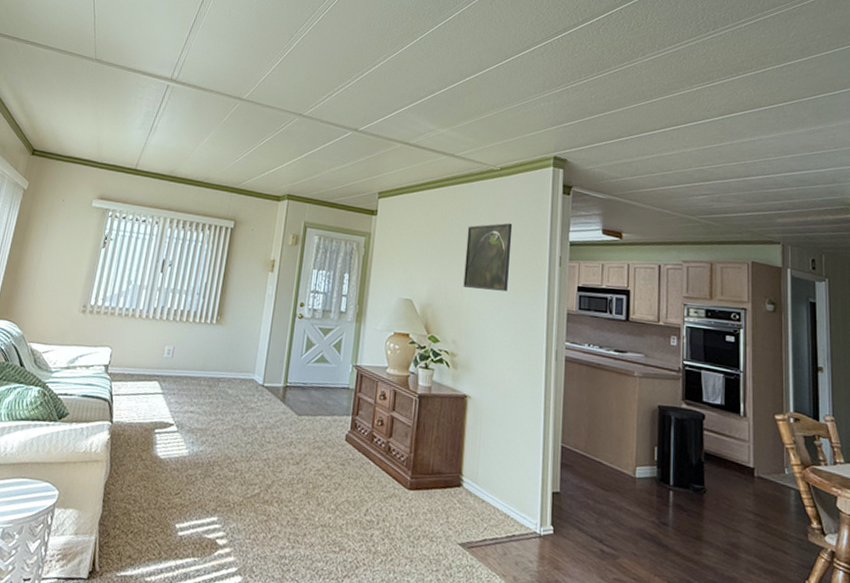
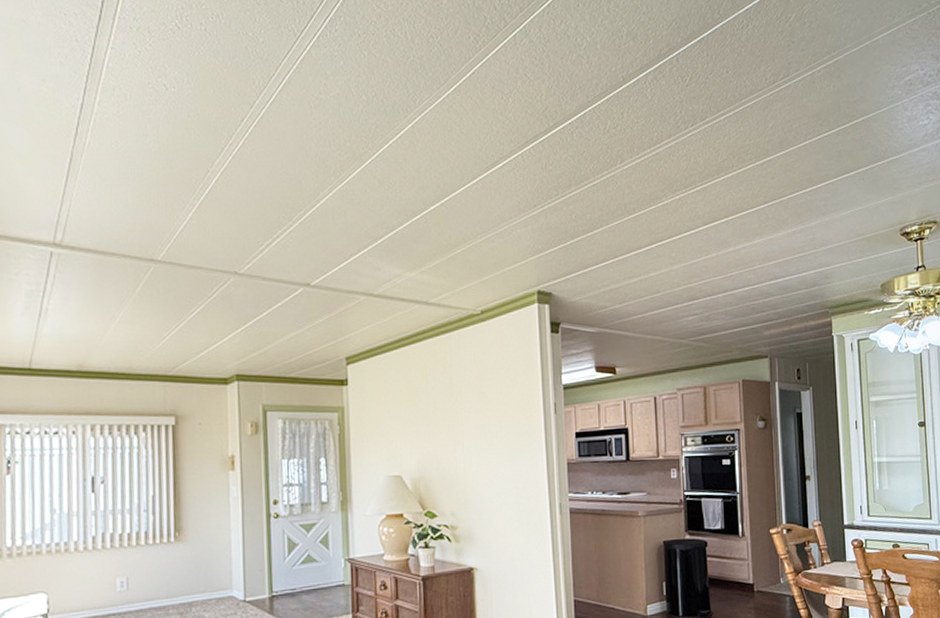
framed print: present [463,223,513,291] -> none [452,373,503,452]

